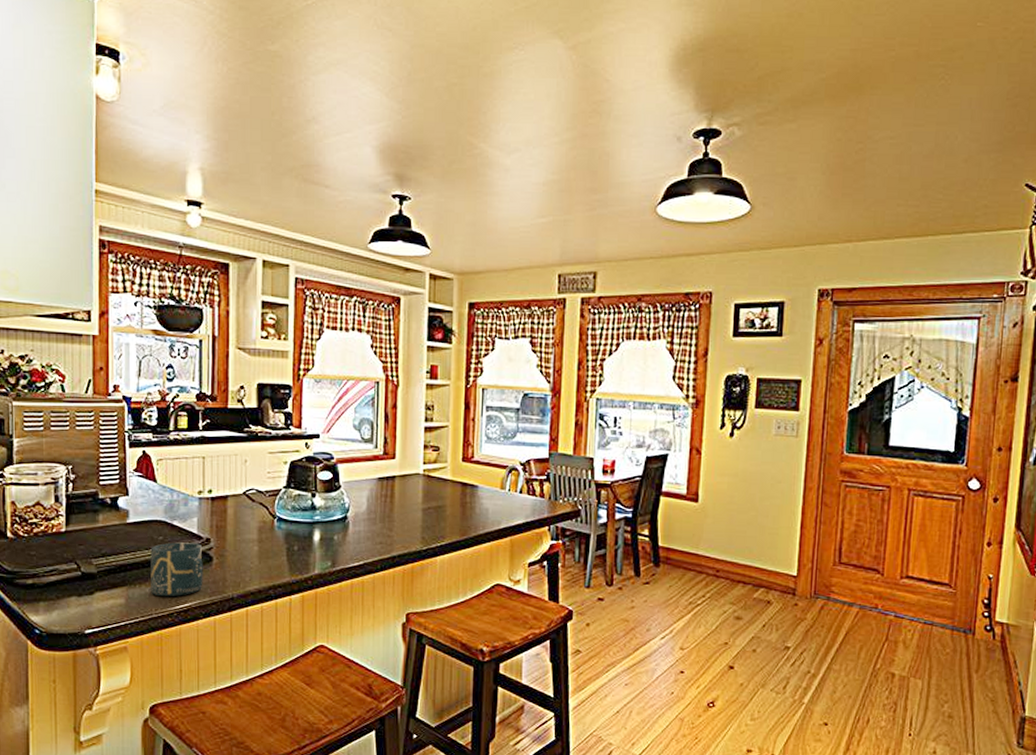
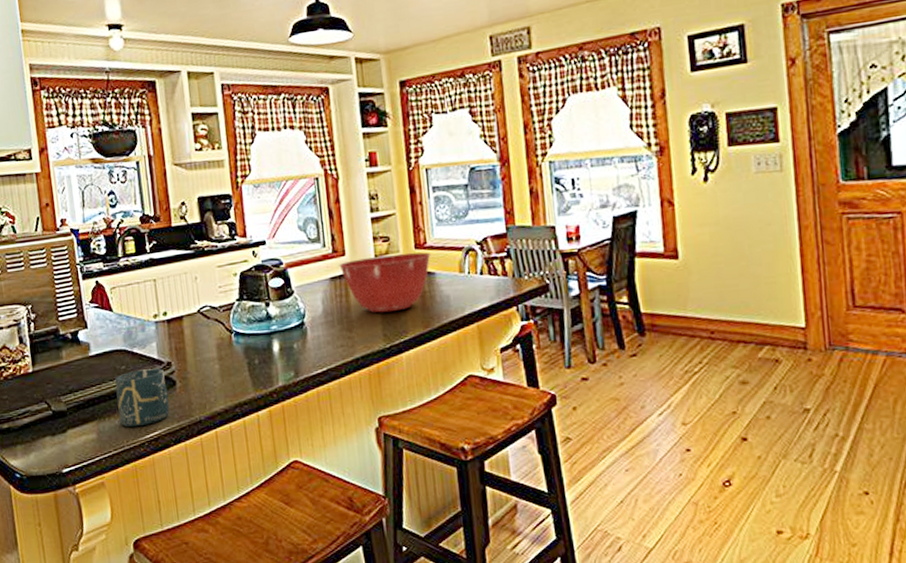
mixing bowl: none [388,463,476,517] -> present [339,252,431,313]

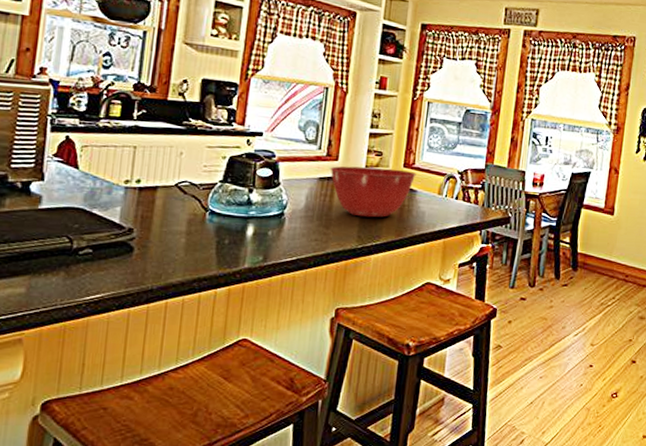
cup: present [114,368,170,428] -> none [58,231,123,287]

